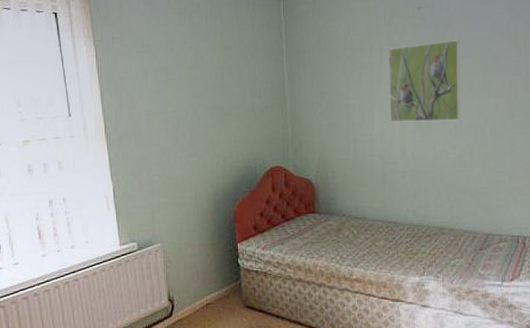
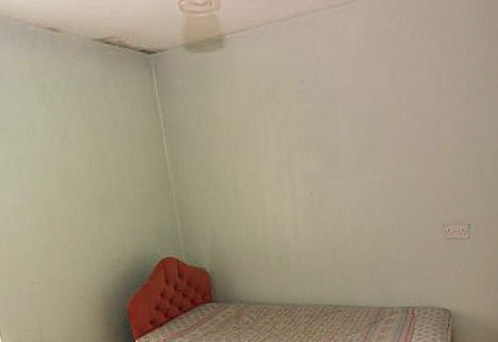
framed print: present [388,40,461,123] -> none [273,115,350,204]

